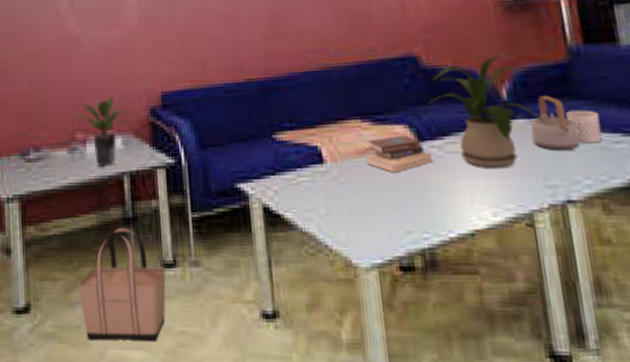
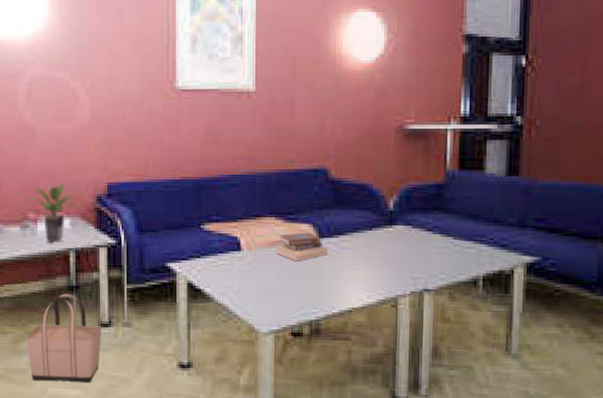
house plant: present [426,54,550,168] -> none [330,173,421,262]
teapot: present [530,96,580,150] -> none [406,209,442,251]
mug: present [566,109,603,144] -> none [435,221,460,248]

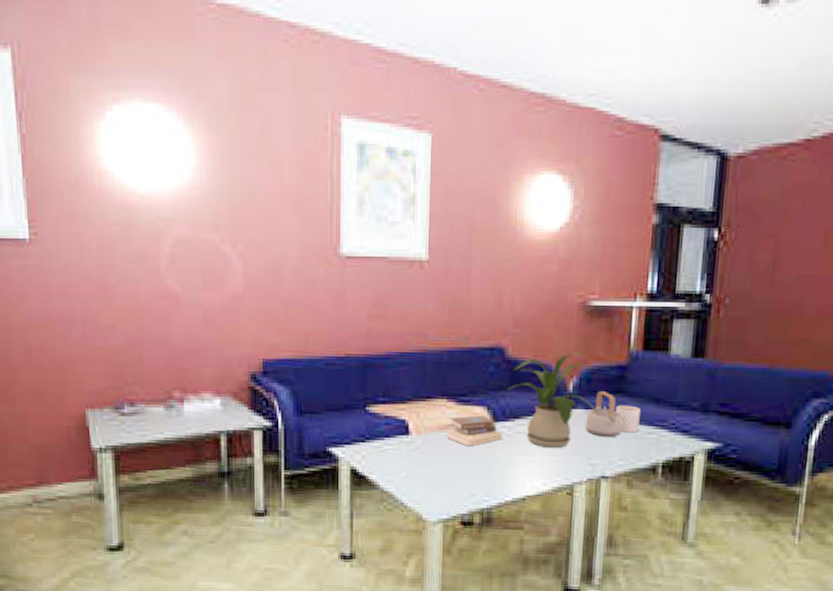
potted plant: present [23,182,81,243] -> none [167,358,233,425]
shopping bag: present [26,293,102,382] -> none [173,480,256,575]
house plant: none [330,173,421,262] -> present [505,353,601,448]
teapot: none [406,209,442,251] -> present [585,392,623,437]
mug: none [435,221,460,248] -> present [616,405,642,433]

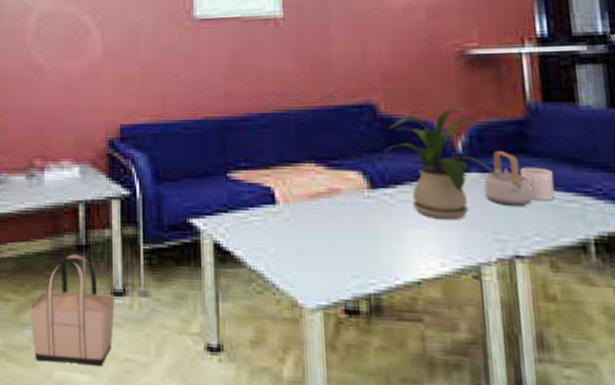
shopping bag: none [173,480,256,575] -> present [30,254,115,366]
books: present [446,415,502,447] -> none [317,181,384,218]

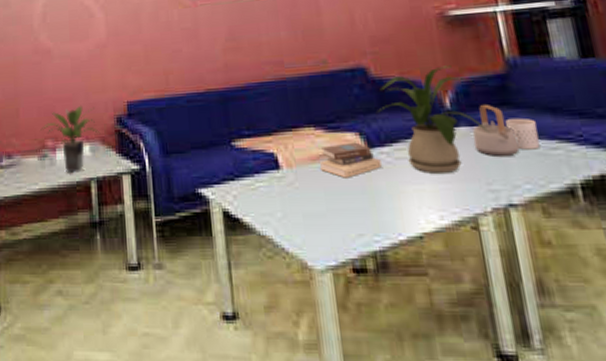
potted plant: none [29,125,91,194] -> present [40,105,101,173]
shopping bag: present [30,254,115,366] -> none [47,231,131,343]
books: none [317,181,384,218] -> present [319,142,382,178]

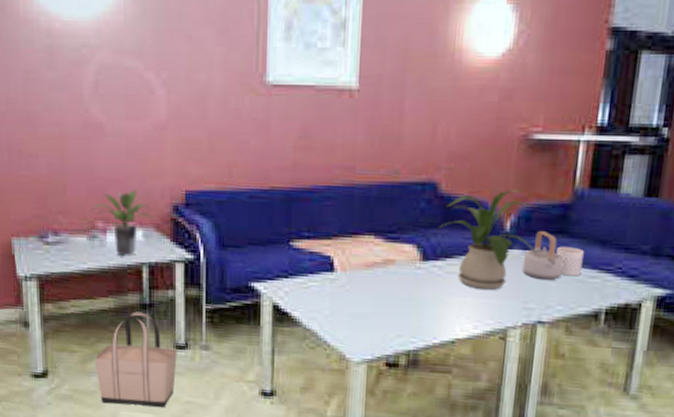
shopping bag: none [47,231,131,343] -> present [95,311,177,407]
books: present [319,142,382,178] -> none [372,253,432,286]

